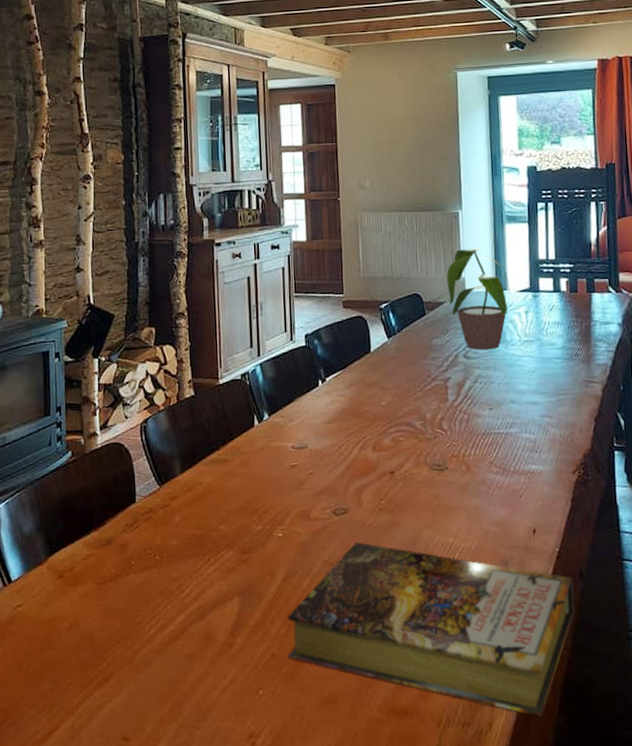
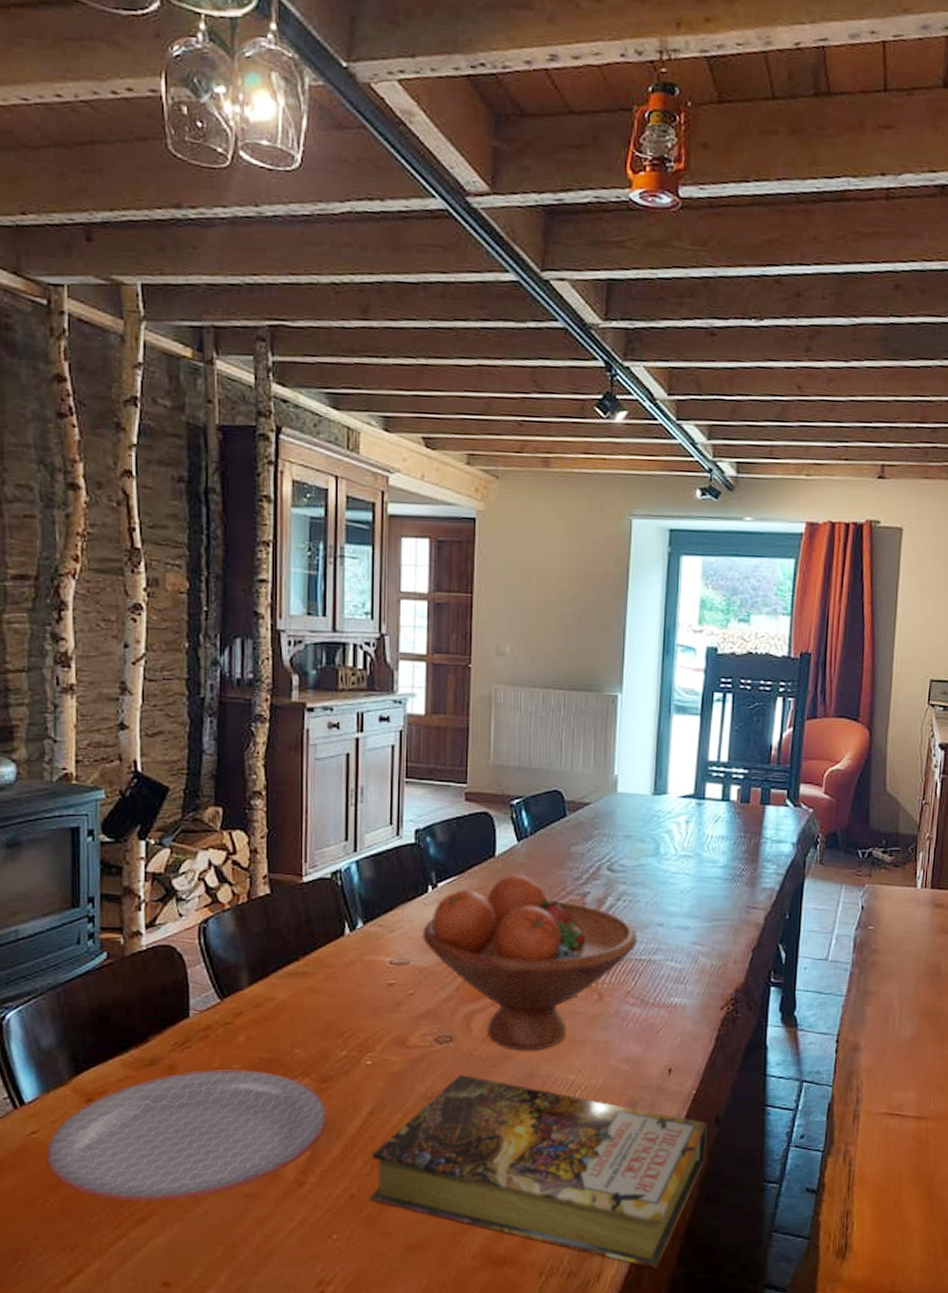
plate: none [29,545,249,665] -> present [46,1070,327,1202]
fruit bowl: none [315,366,495,519] -> present [421,874,638,1051]
potted plant: present [446,248,510,350] -> none [595,741,670,863]

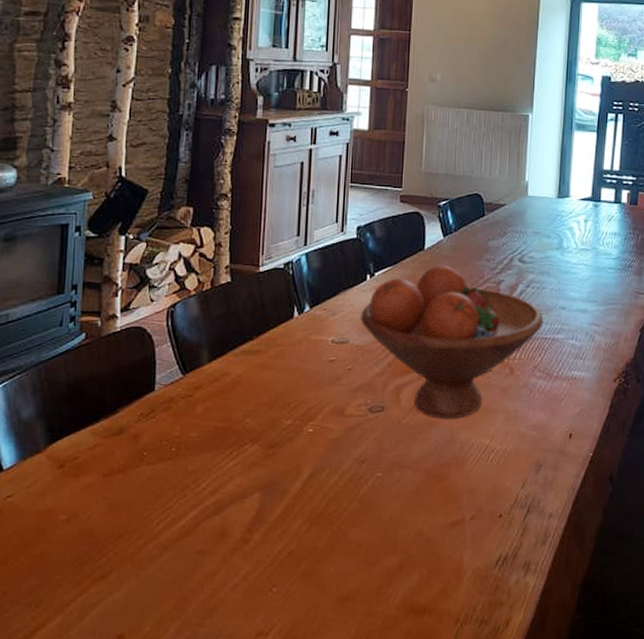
plate: present [46,1070,327,1202] -> none [19,437,272,560]
book: present [370,1075,707,1269] -> none [308,441,602,615]

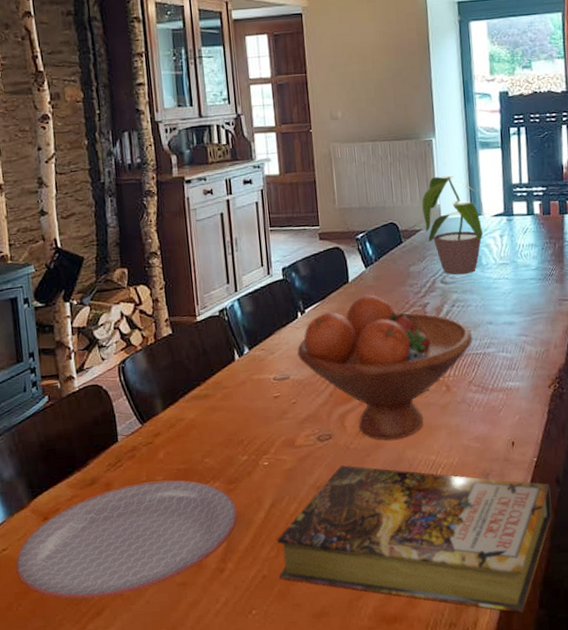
plate: none [19,437,272,560] -> present [16,480,237,600]
book: none [308,441,602,615] -> present [277,465,552,613]
potted plant: none [510,152,572,256] -> present [422,175,485,275]

